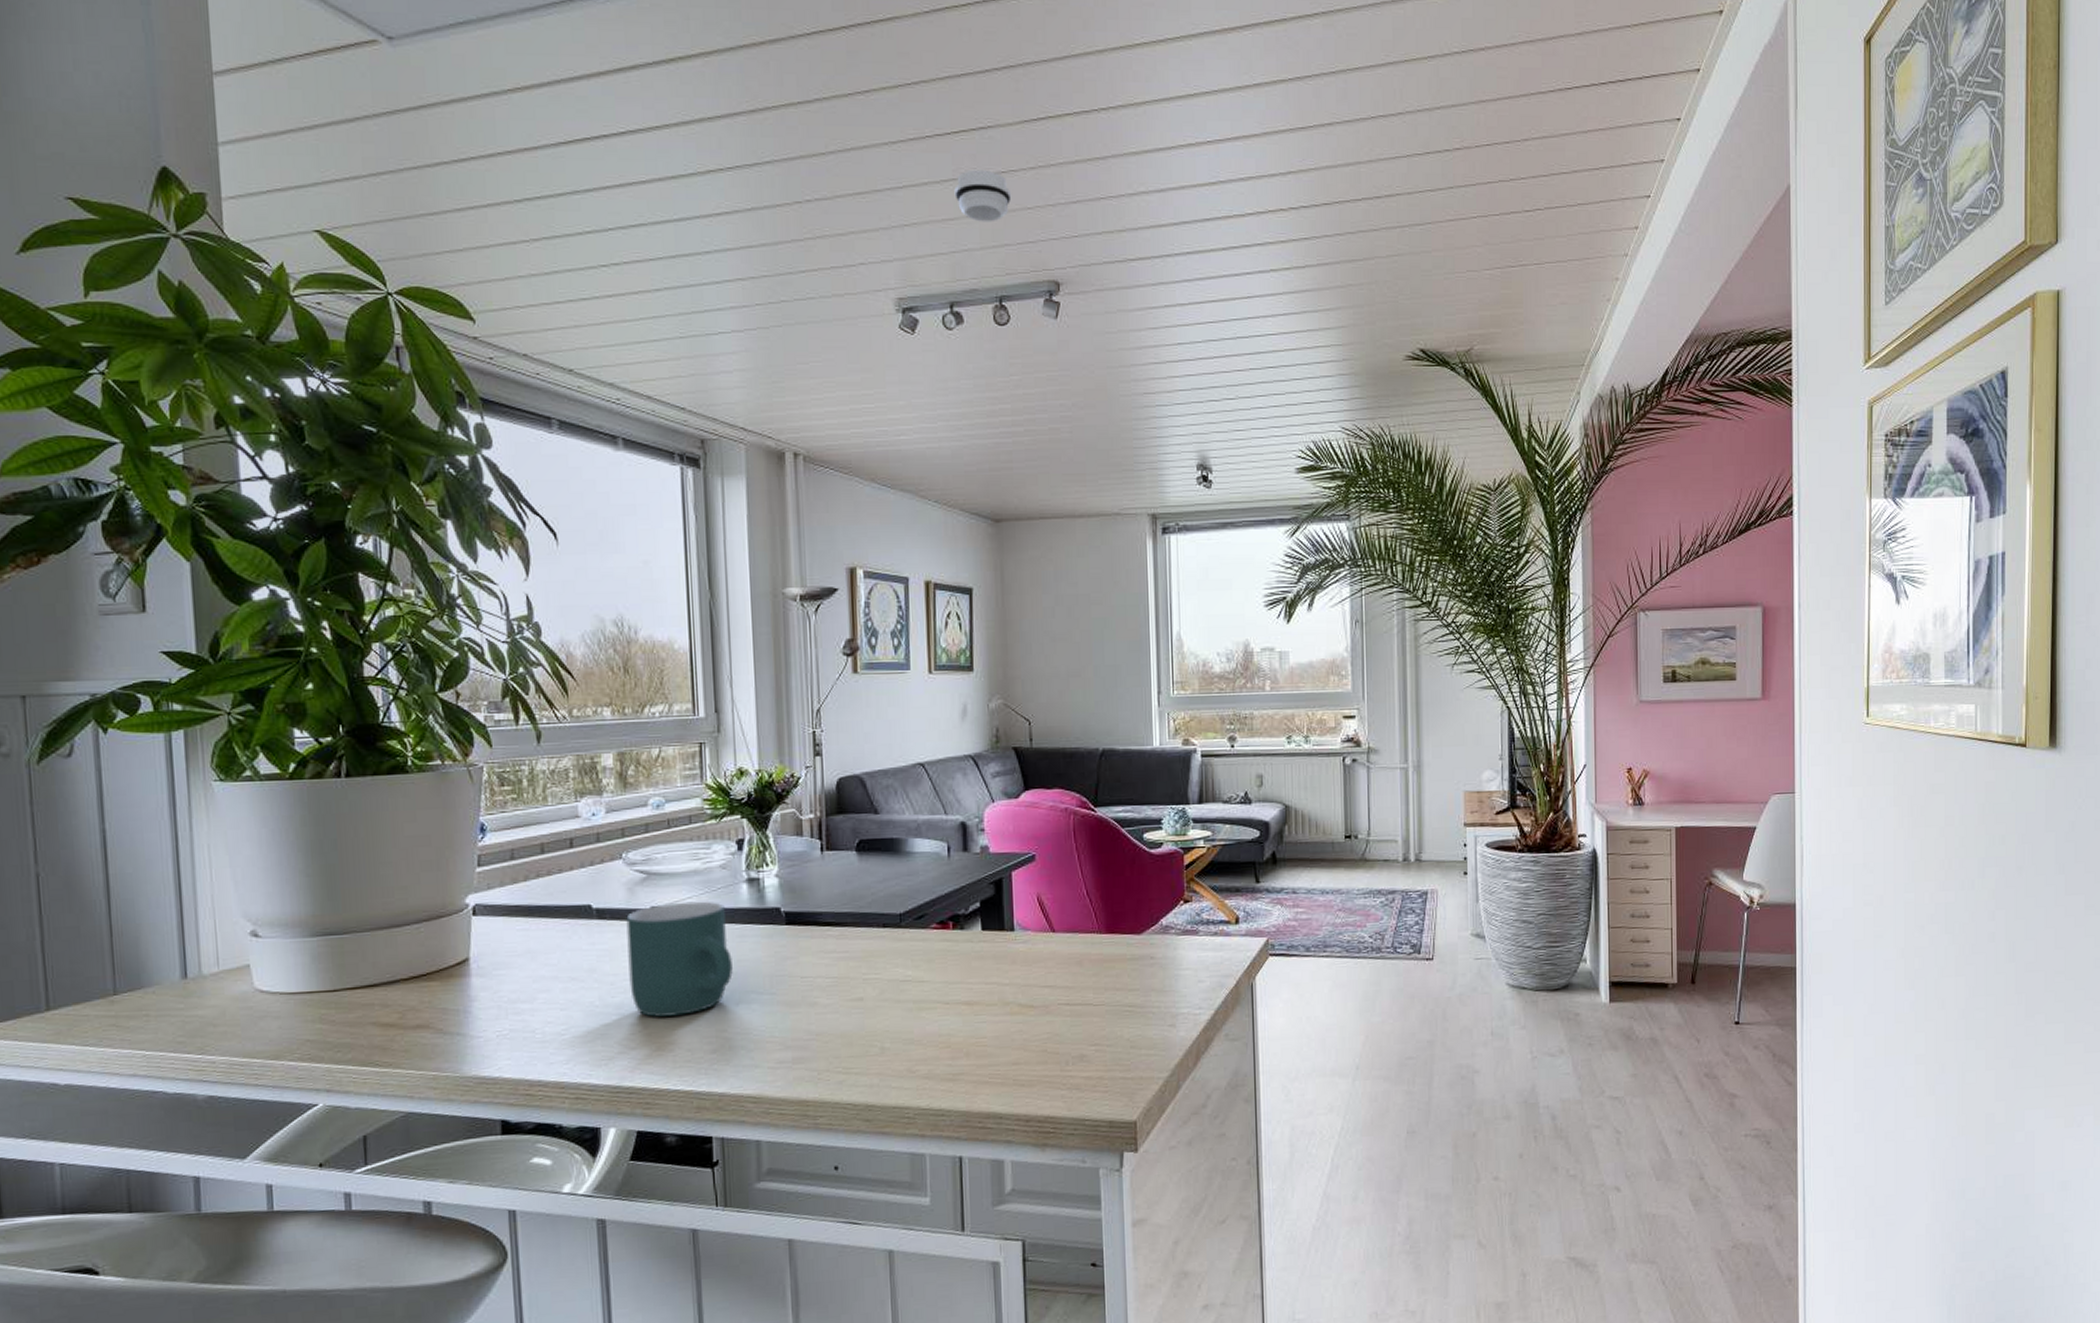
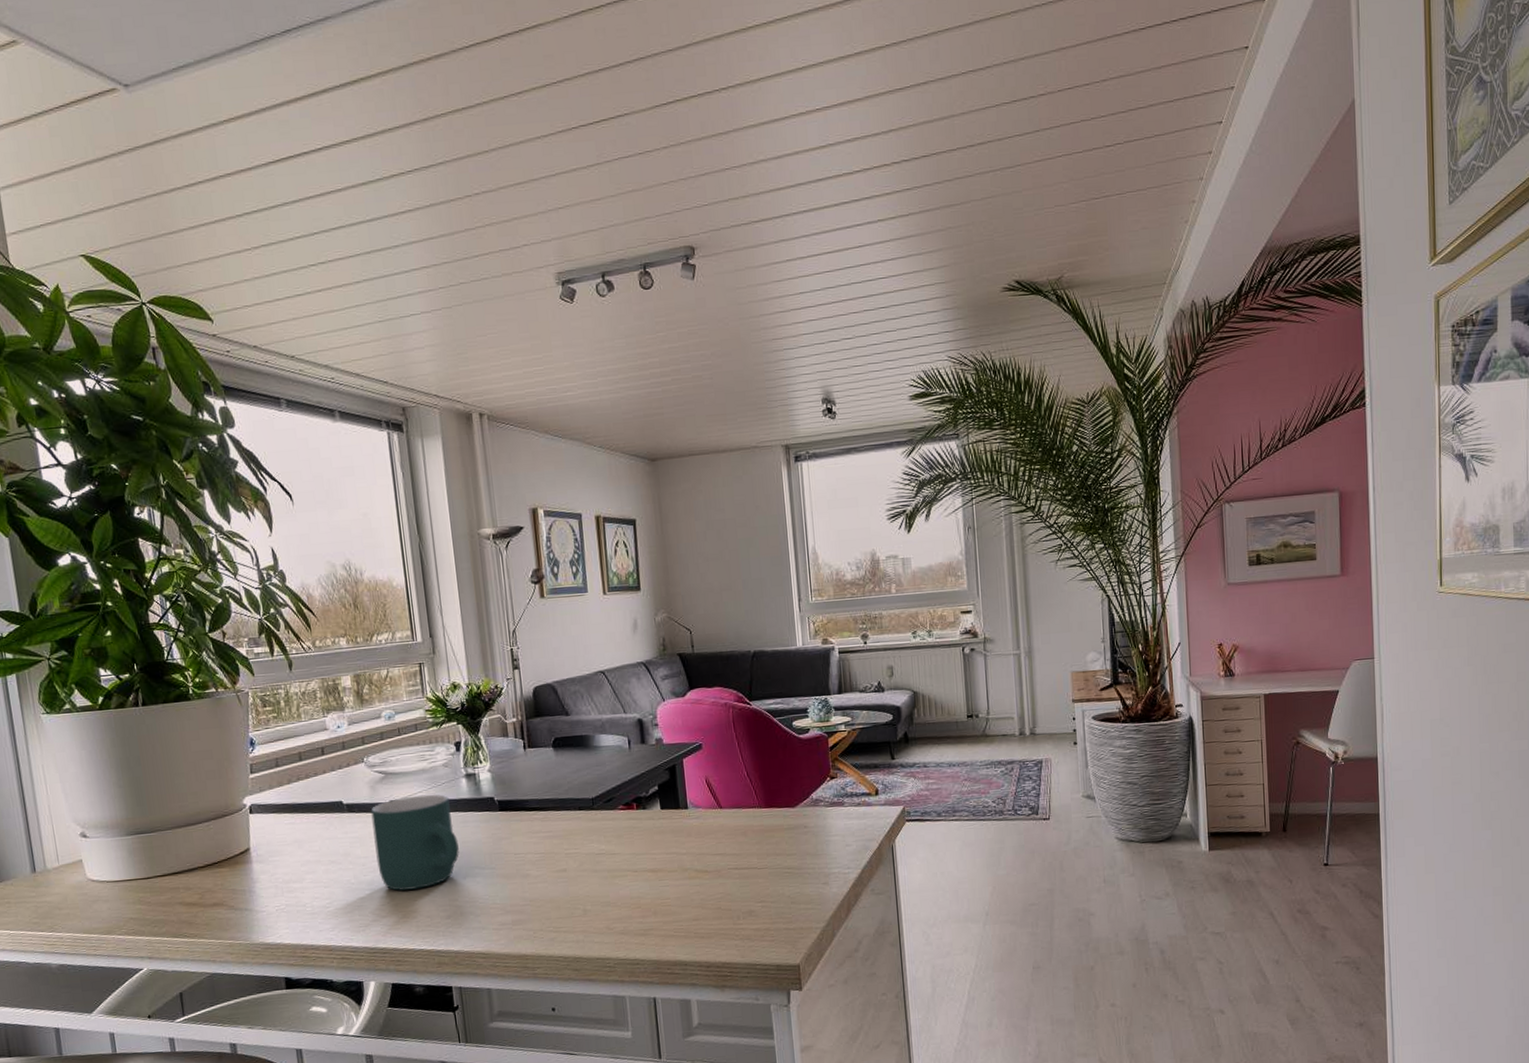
smoke detector: present [954,169,1012,222] -> none [599,152,649,200]

